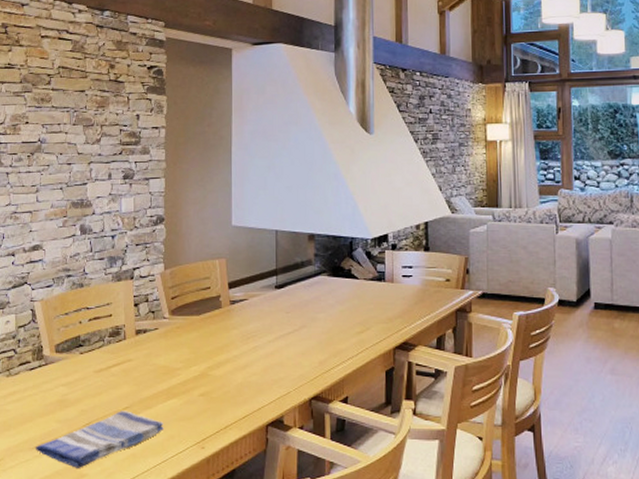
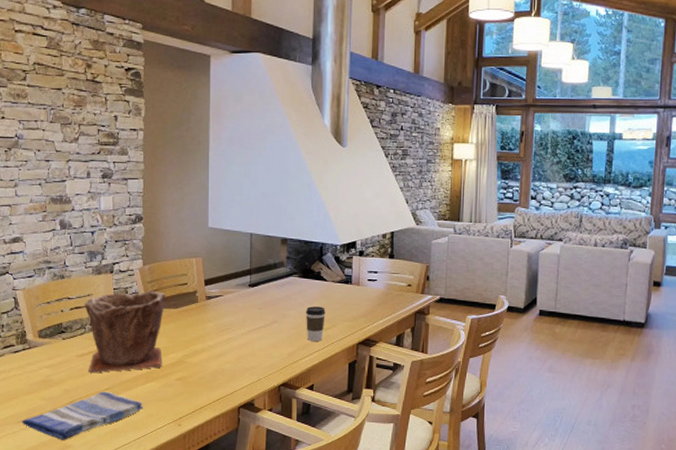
plant pot: none [103,297,188,391] -> present [84,291,166,373]
coffee cup: none [337,308,358,347] -> present [306,306,325,341]

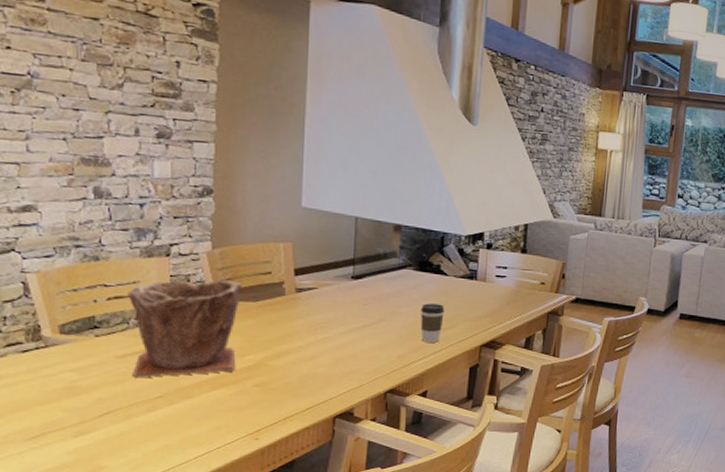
dish towel: present [21,391,143,440] -> none [32,400,208,460]

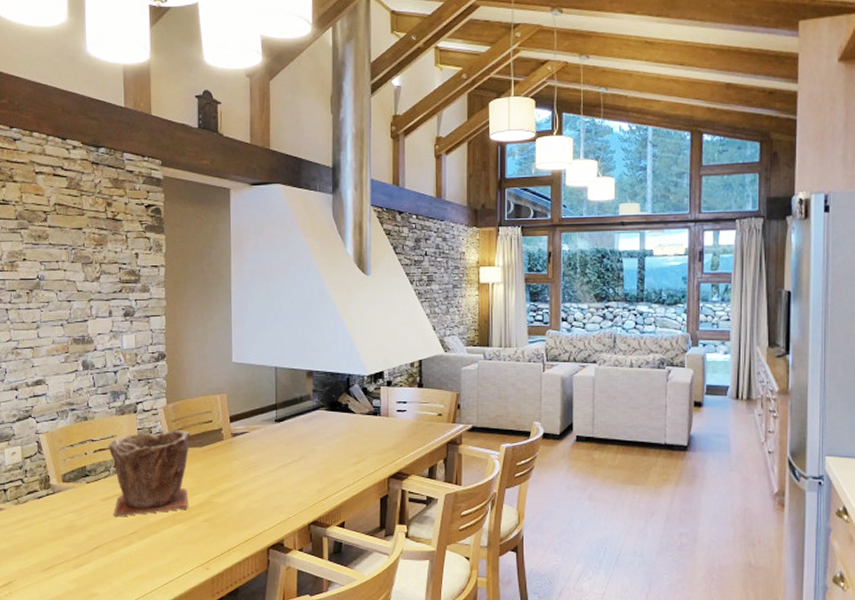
coffee cup: present [420,303,445,343] -> none [334,440,354,476]

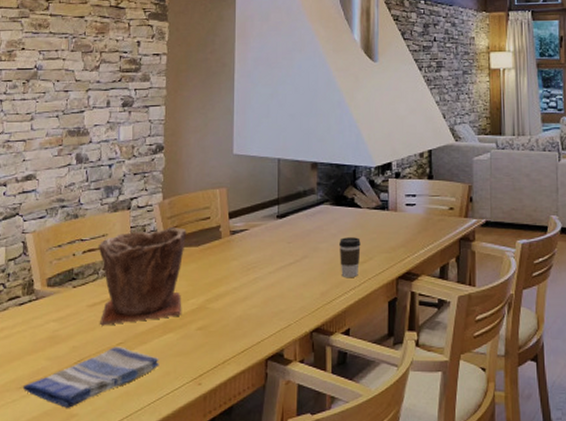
dish towel: none [46,536,170,588] -> present [22,346,159,408]
coffee cup: none [334,440,354,476] -> present [339,237,361,277]

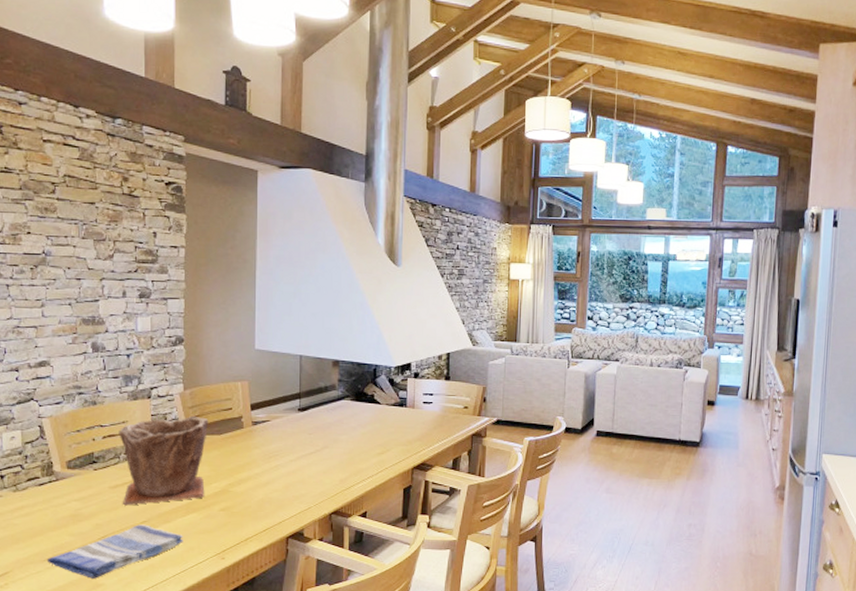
coffee cup: present [339,237,361,277] -> none [359,431,379,466]

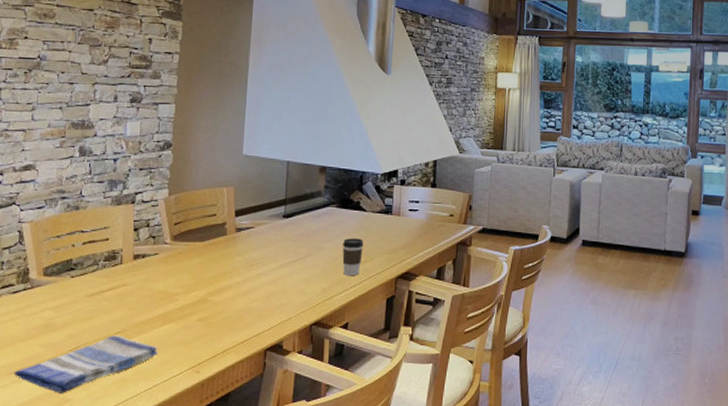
plant pot: present [118,417,209,506] -> none [98,223,192,315]
coffee cup: none [359,431,379,466] -> present [342,238,364,275]

